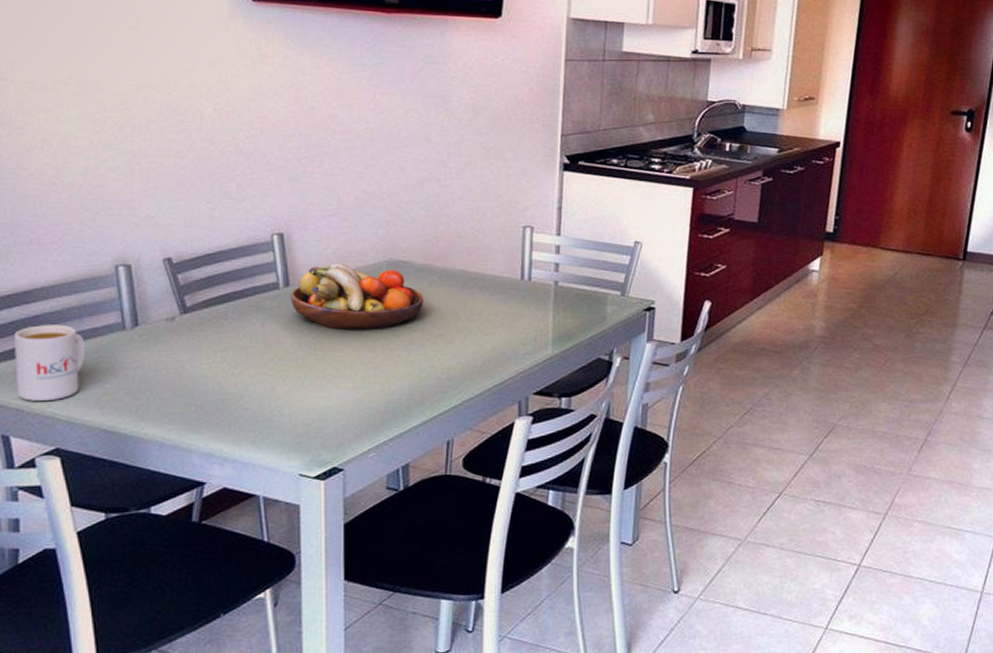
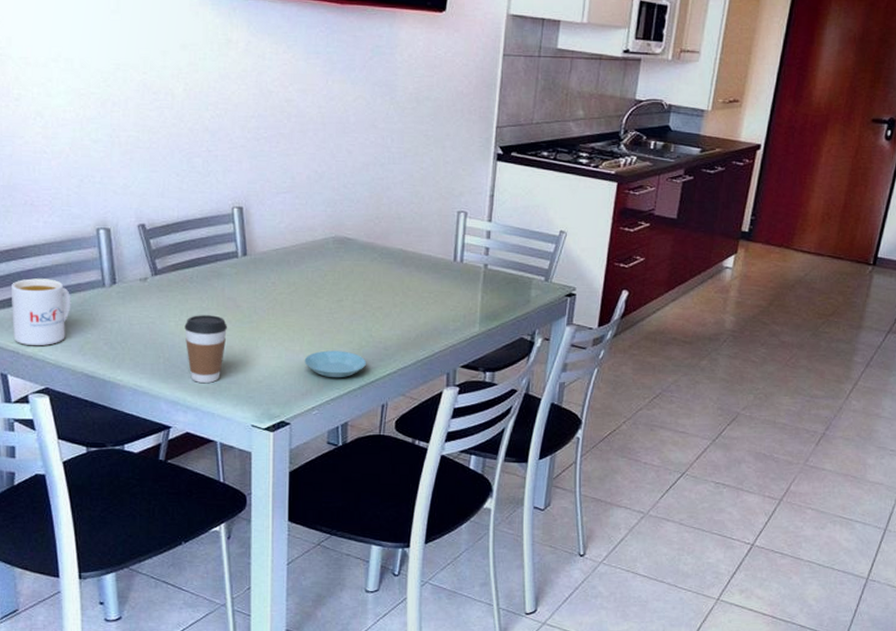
coffee cup: none [219,354,270,432] -> present [184,315,228,384]
fruit bowl: present [291,263,424,330] -> none [248,237,366,300]
saucer: none [358,384,428,416] -> present [304,350,366,378]

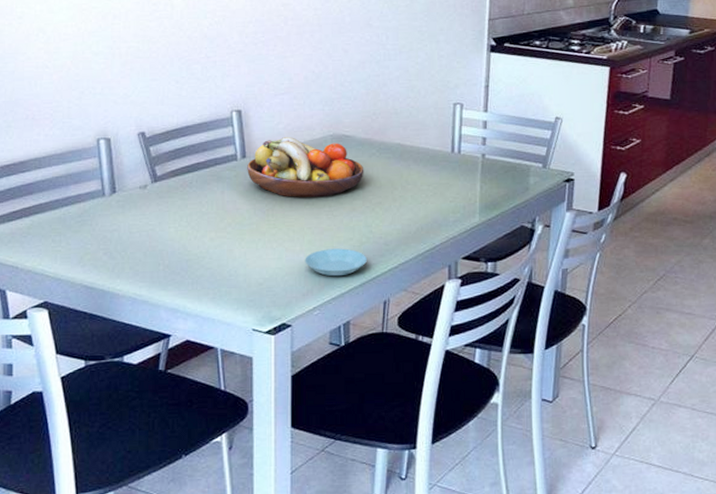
mug: present [10,278,71,346] -> none [11,191,71,260]
coffee cup: present [184,315,228,384] -> none [184,219,228,289]
fruit bowl: none [248,237,366,300] -> present [247,137,364,198]

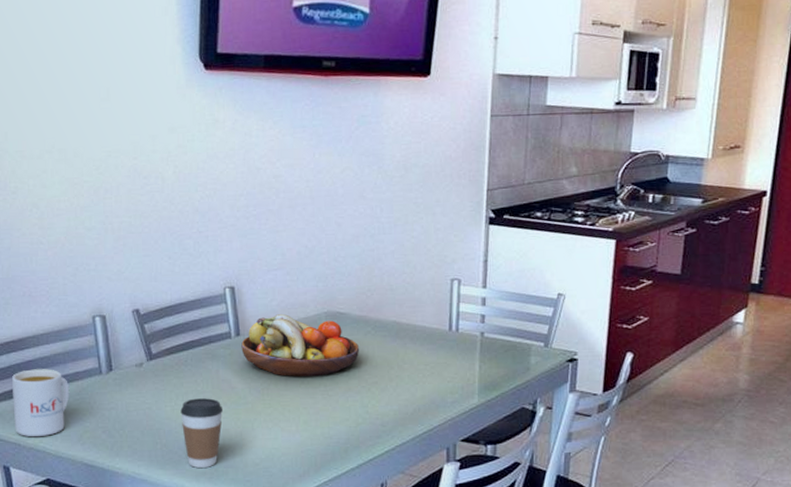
mug: none [11,191,71,260] -> present [11,369,70,437]
coffee cup: none [184,219,228,289] -> present [180,398,224,469]
saucer: present [305,248,367,277] -> none [301,429,363,458]

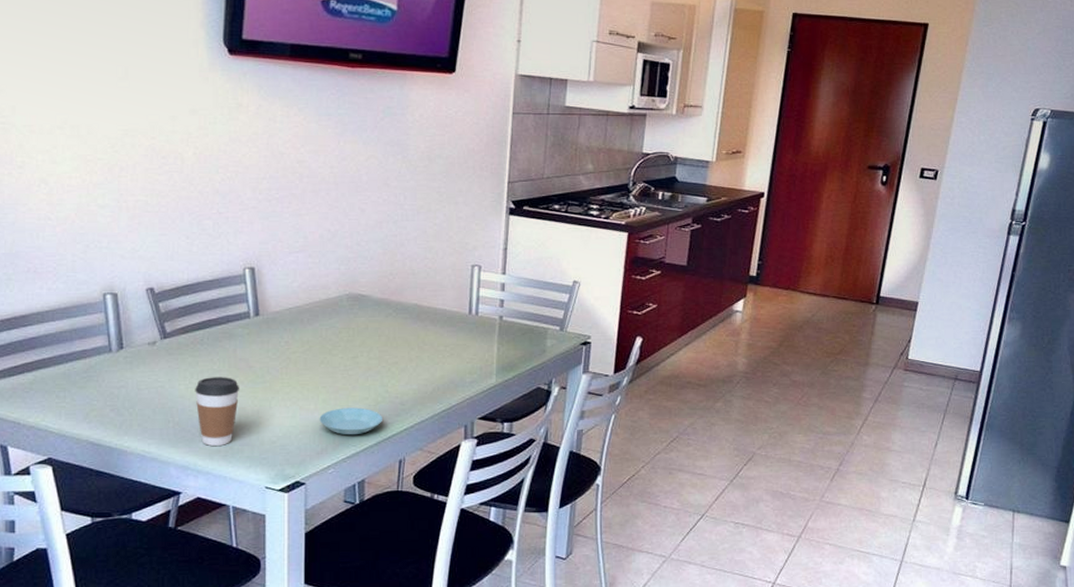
mug: present [11,369,70,437] -> none [12,346,76,416]
fruit bowl: present [241,314,360,377] -> none [260,295,381,357]
saucer: none [301,429,363,458] -> present [319,407,382,436]

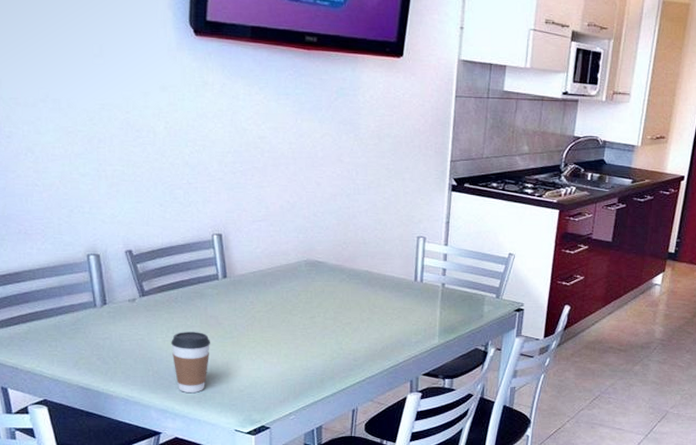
saucer: present [319,407,382,436] -> none [281,362,337,387]

